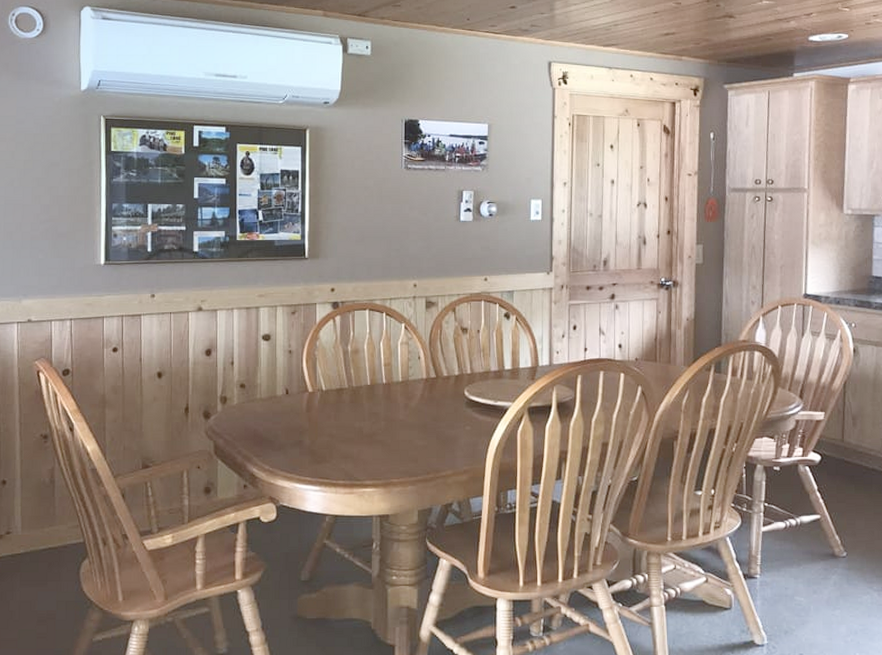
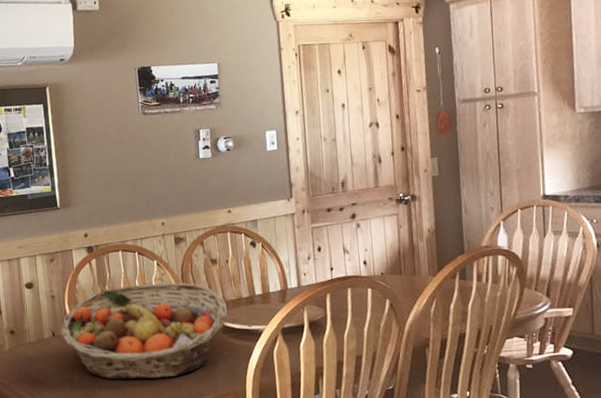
fruit basket: none [294,347,475,449] -> present [60,282,228,380]

